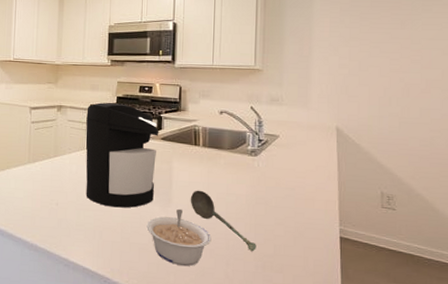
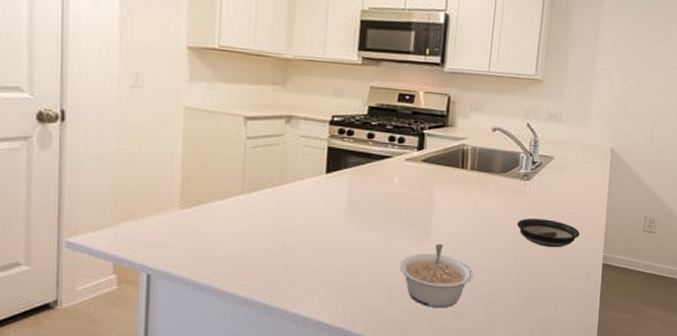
coffee maker: present [85,102,159,208] -> none [323,113,421,246]
soupspoon: present [190,190,256,252] -> none [452,221,521,286]
saucer: none [248,190,312,219] -> present [516,219,580,248]

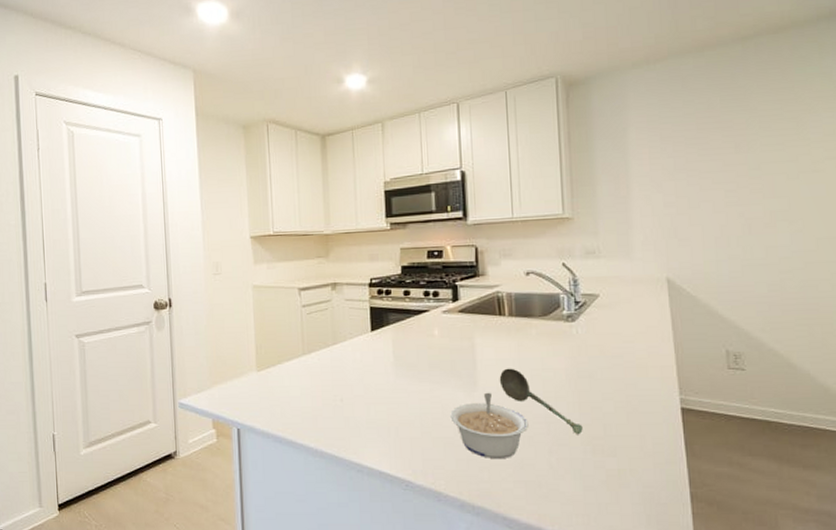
soupspoon: none [452,221,521,286] -> present [499,368,583,435]
saucer: present [516,219,580,248] -> none [568,361,646,392]

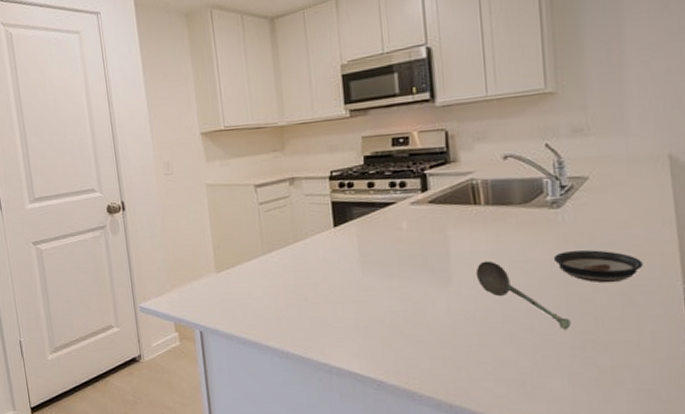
legume: present [450,392,529,460] -> none [423,287,510,358]
saucer: none [568,361,646,392] -> present [553,250,643,283]

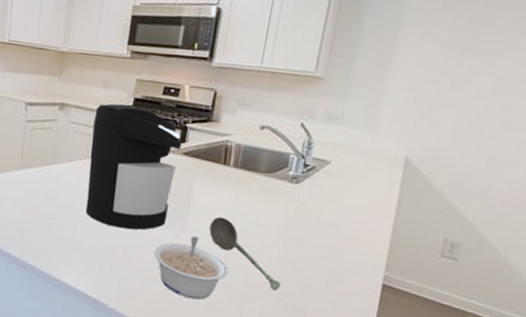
coffee maker: none [327,164,428,296] -> present [85,103,182,230]
legume: none [423,287,510,358] -> present [153,235,229,300]
saucer: present [553,250,643,283] -> none [280,223,356,259]

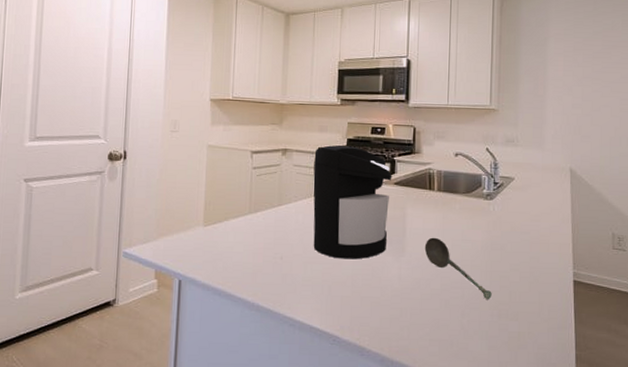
legume: present [153,235,229,300] -> none [379,258,447,319]

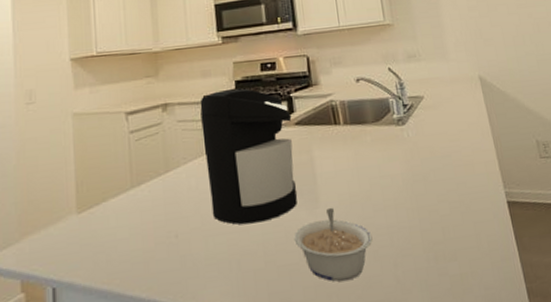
legume: none [379,258,447,319] -> present [294,207,373,282]
soupspoon: present [424,237,492,300] -> none [340,178,424,243]

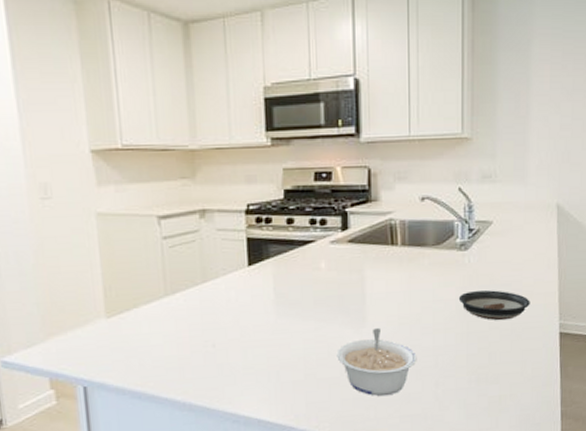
coffee maker: present [200,88,297,225] -> none [243,199,345,339]
saucer: none [403,162,473,193] -> present [458,290,530,321]

